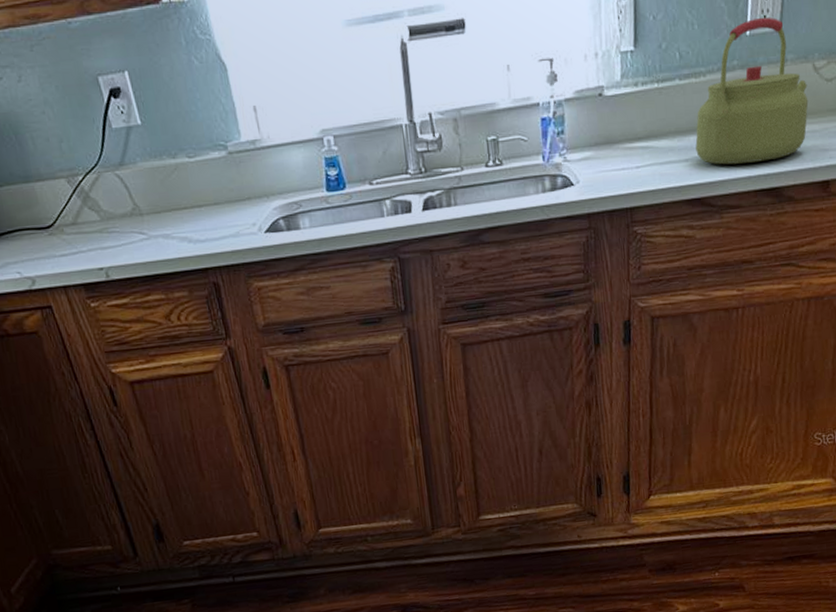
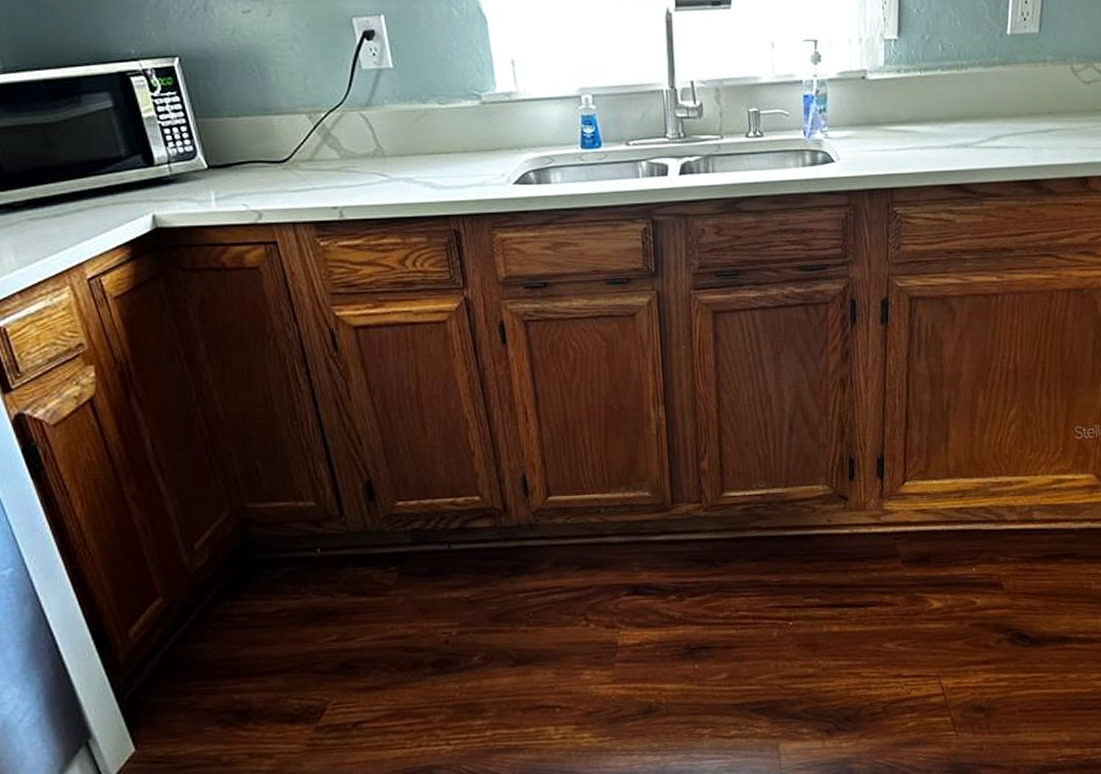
kettle: present [695,17,809,165] -> none [956,19,1067,154]

